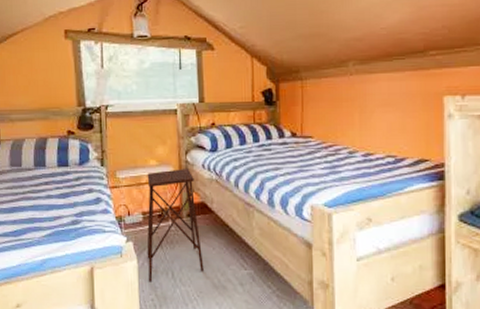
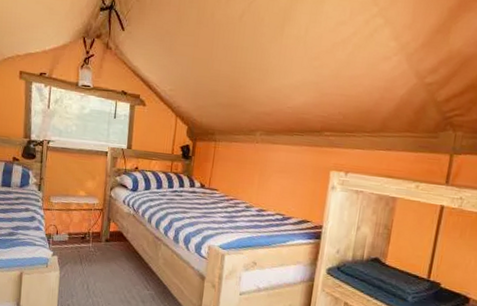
side table: present [147,169,204,282] -> none [66,201,115,291]

